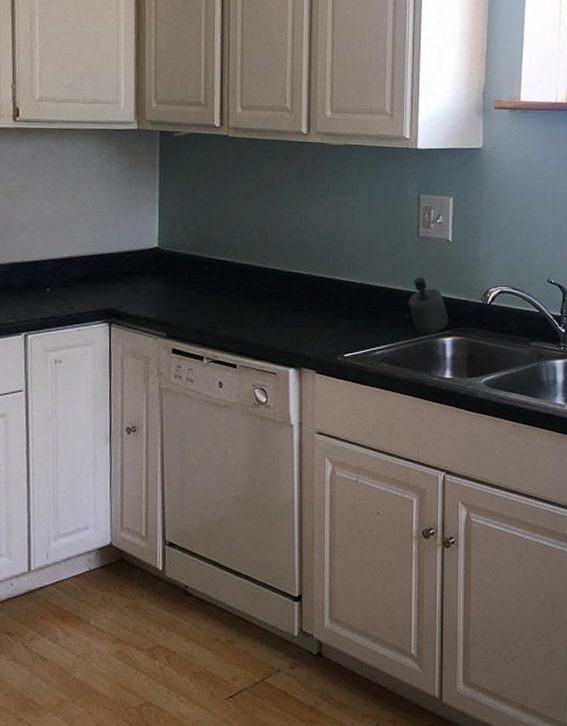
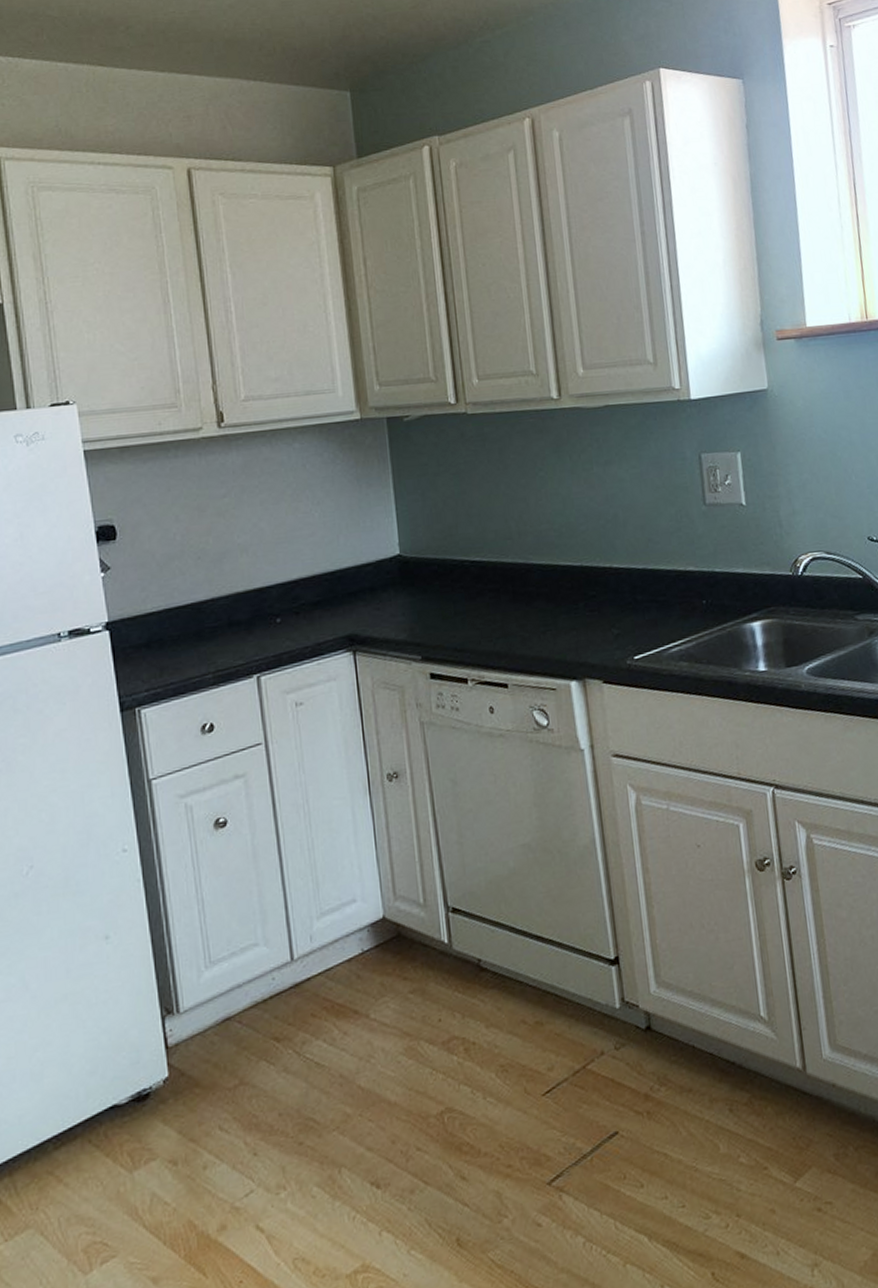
soap dispenser: present [408,277,449,335] -> none [702,552,755,621]

